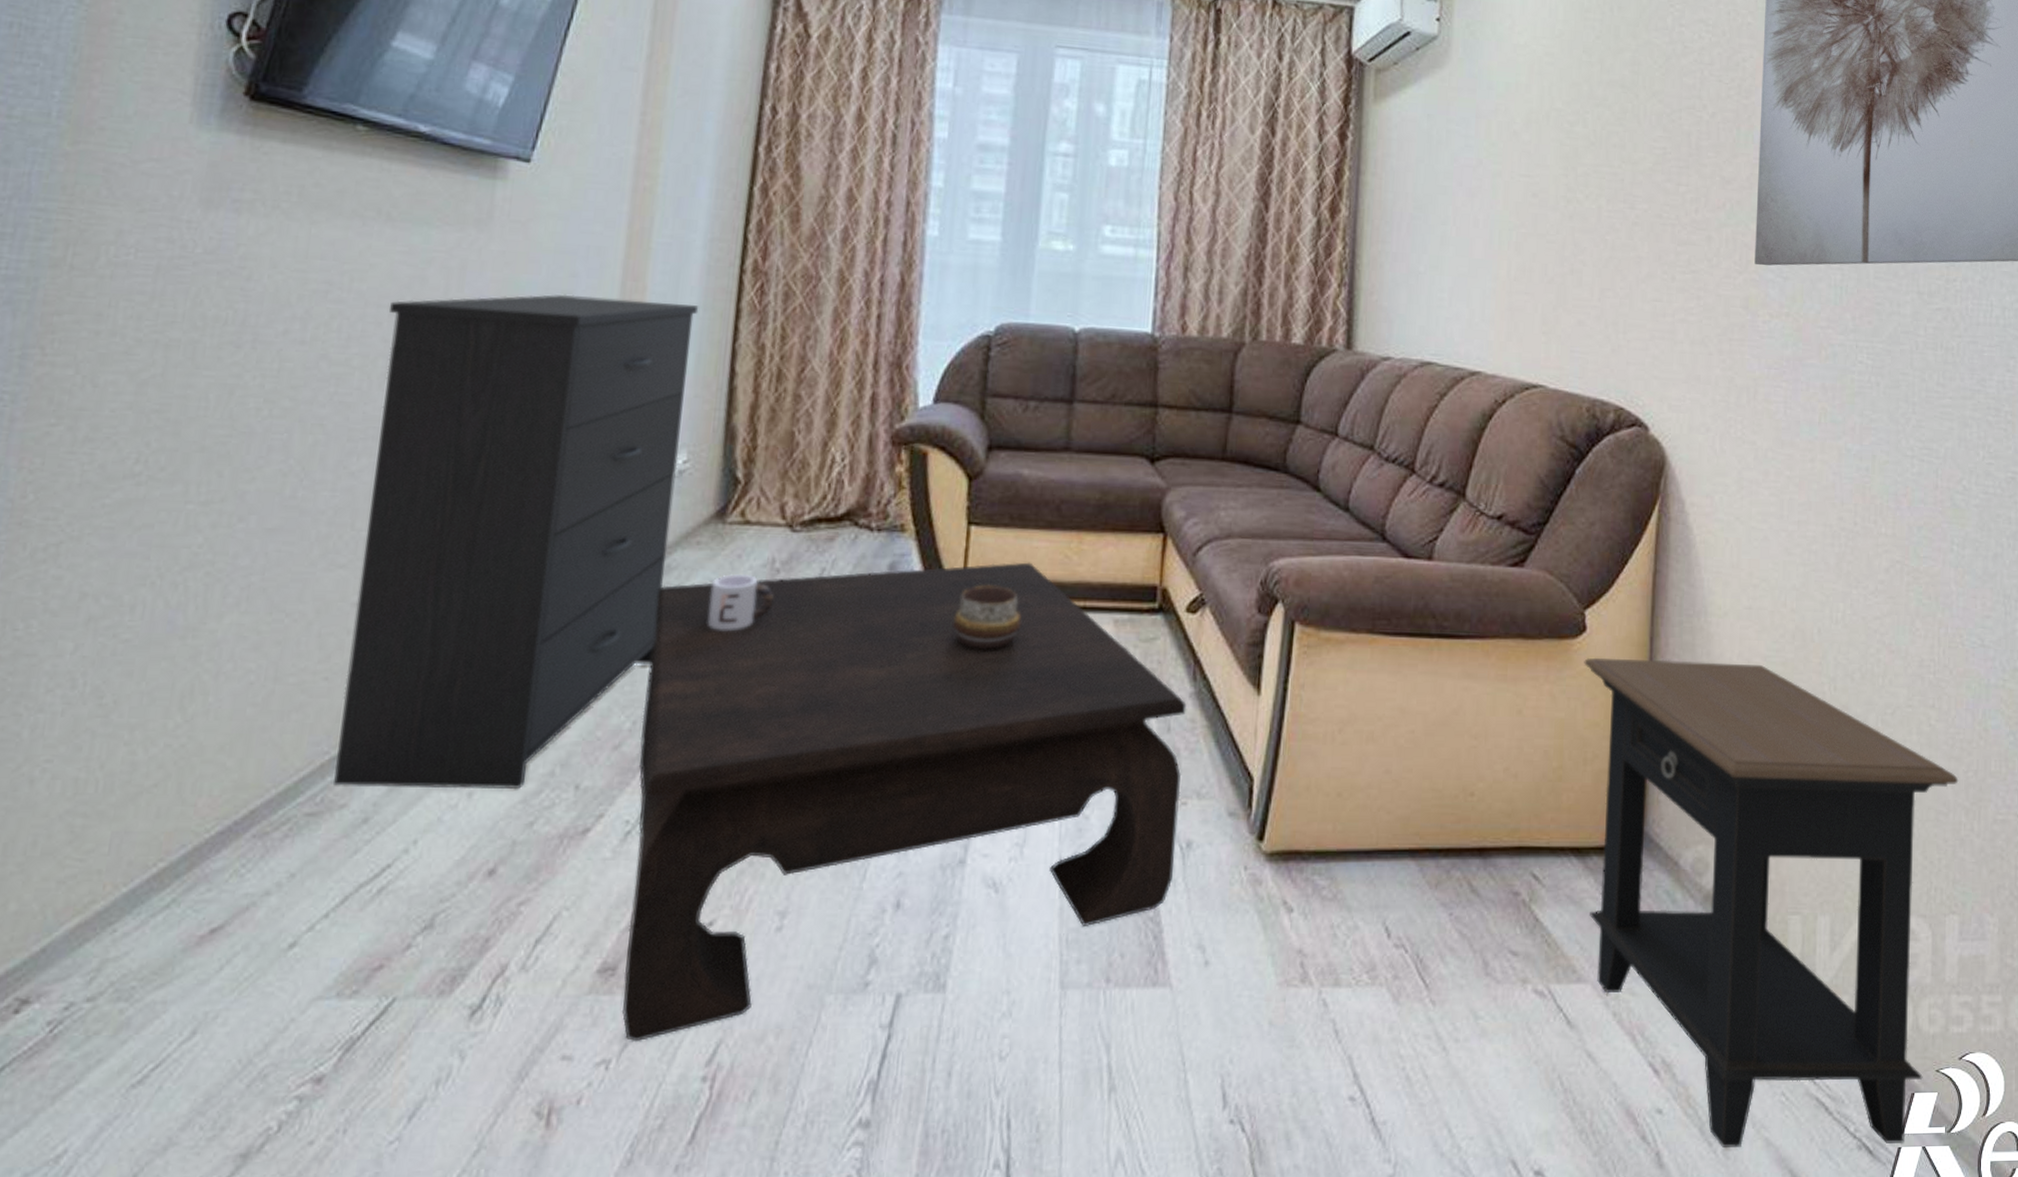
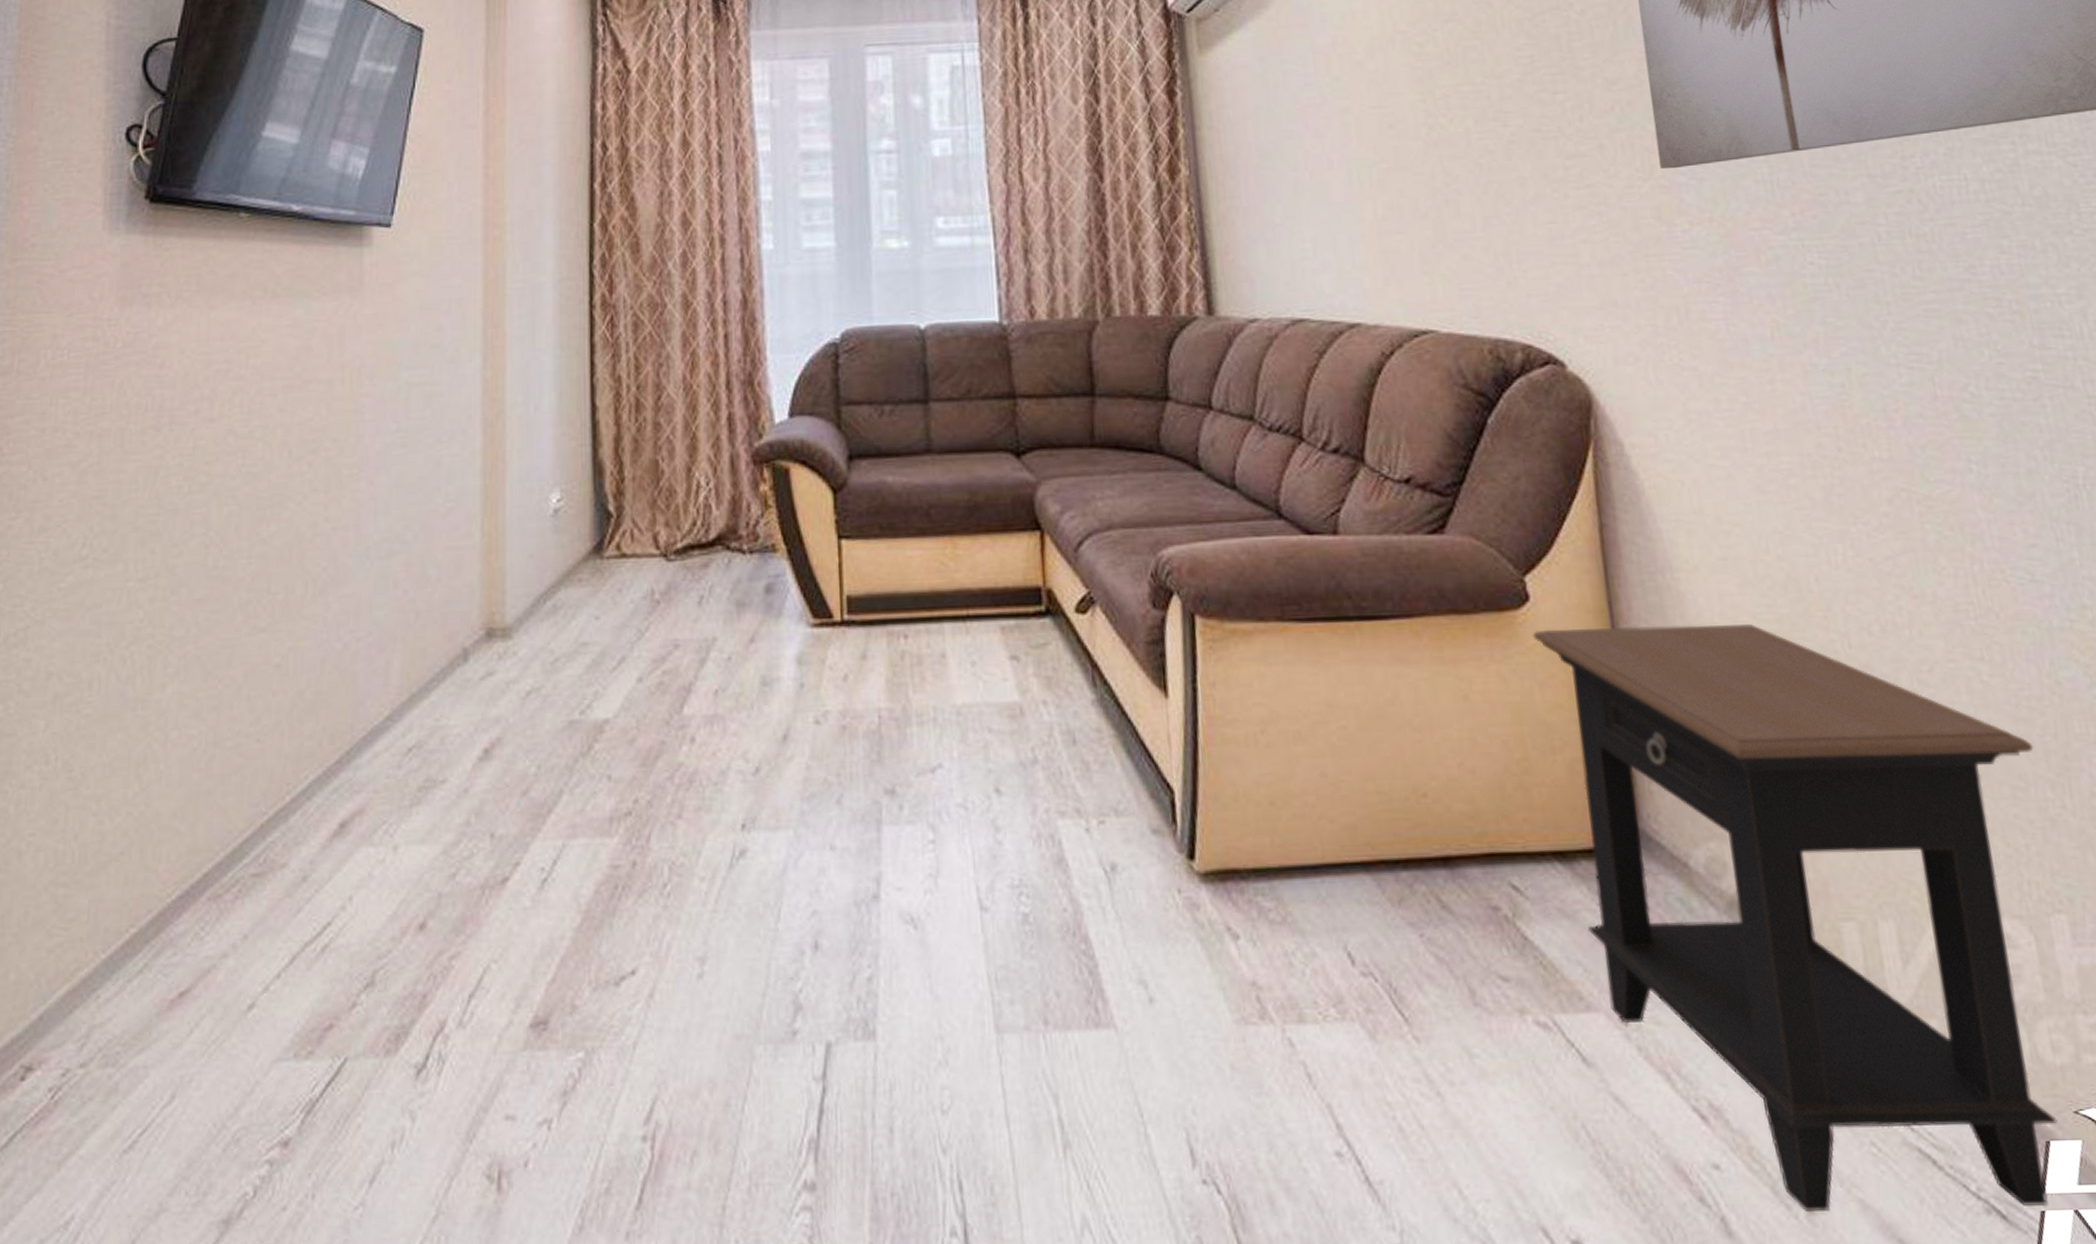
dresser: present [334,294,699,790] -> none [274,345,556,846]
coffee table: present [621,562,1187,1041] -> none [545,573,1101,1099]
mug: present [708,574,774,630] -> none [596,608,657,667]
decorative bowl: present [953,585,1021,649] -> none [836,600,905,668]

